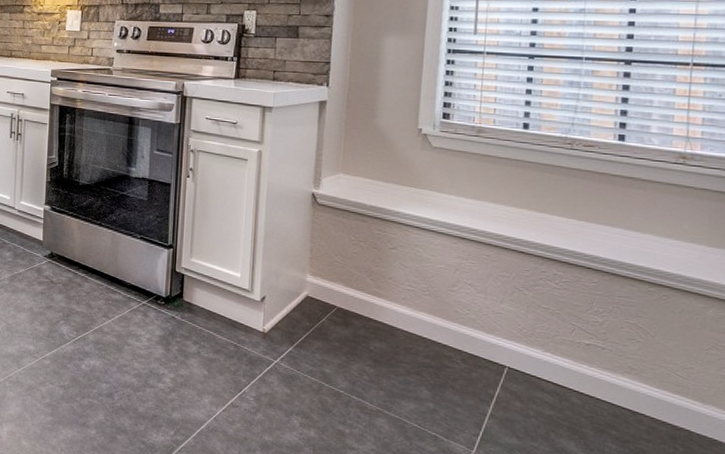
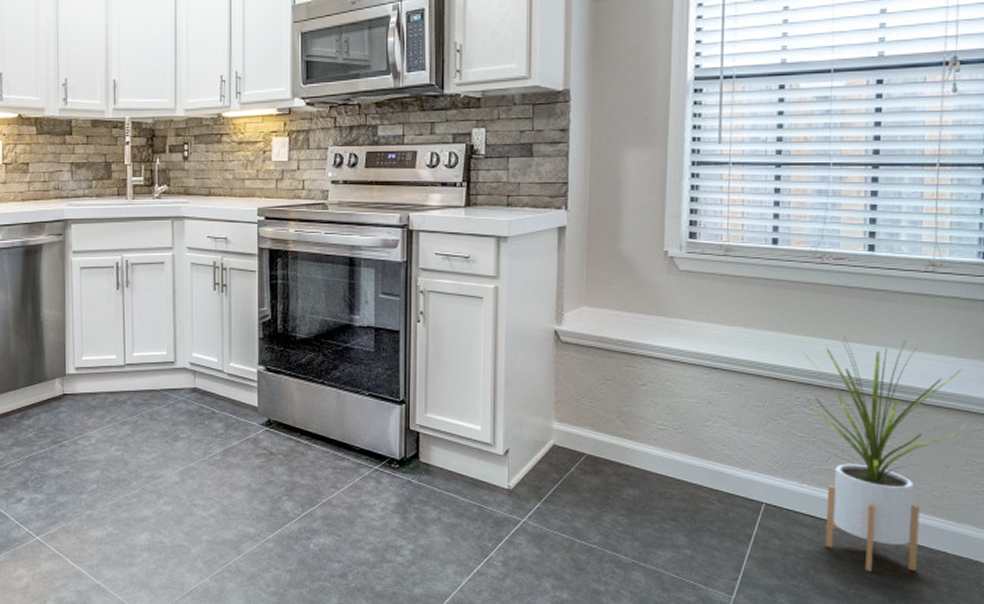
house plant: none [549,217,715,446] -> present [803,335,968,572]

